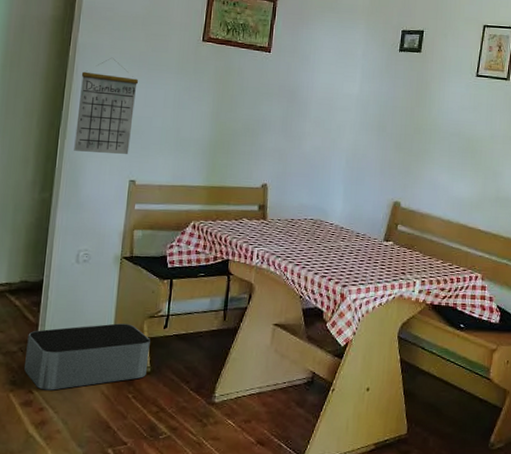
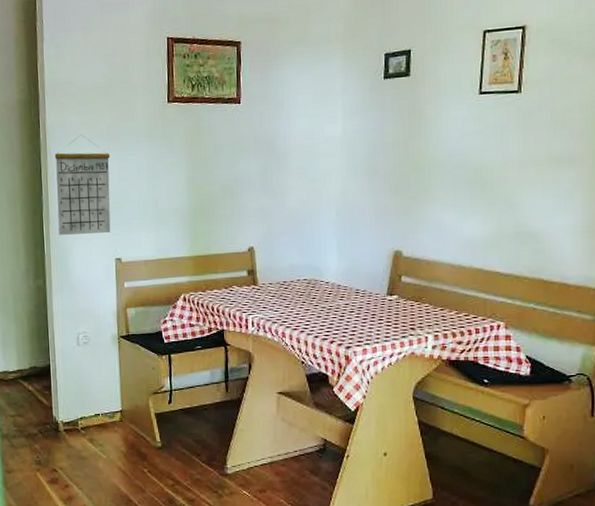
storage bin: present [24,323,151,390] -> none [44,401,158,468]

